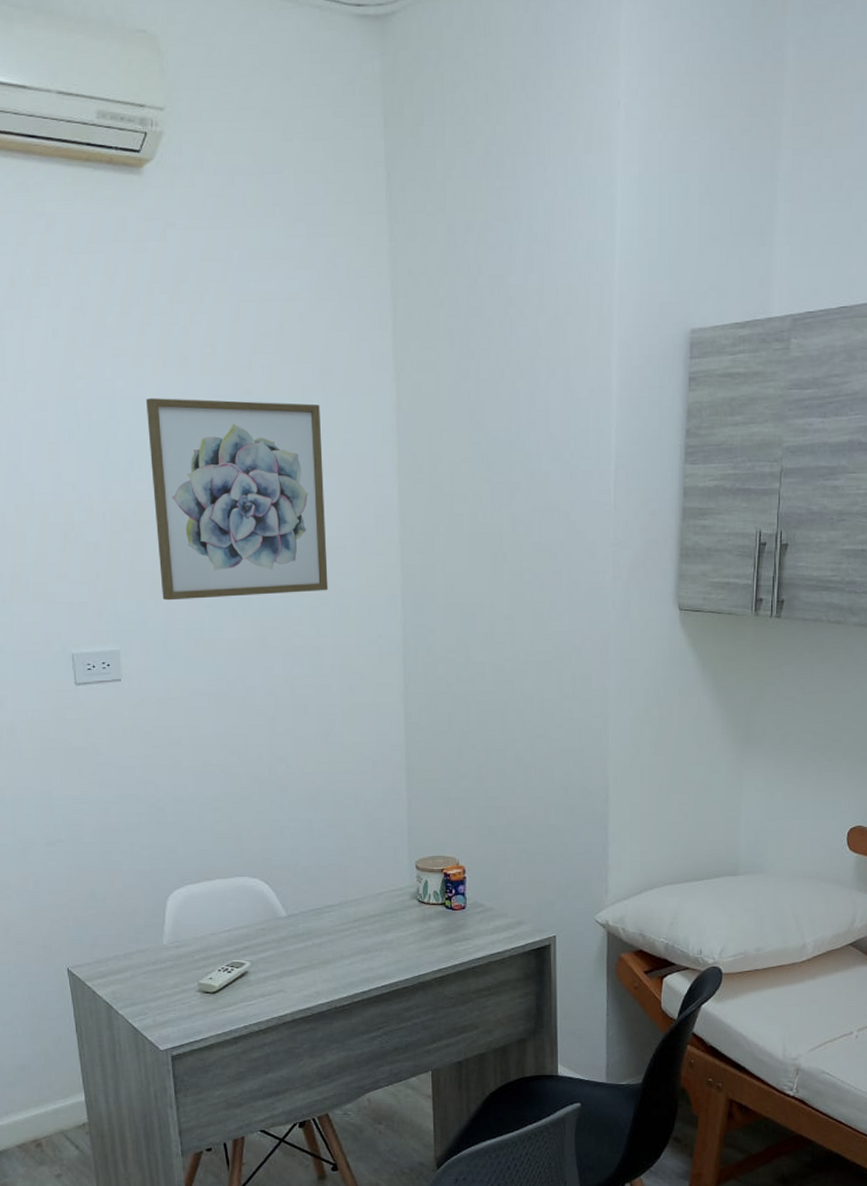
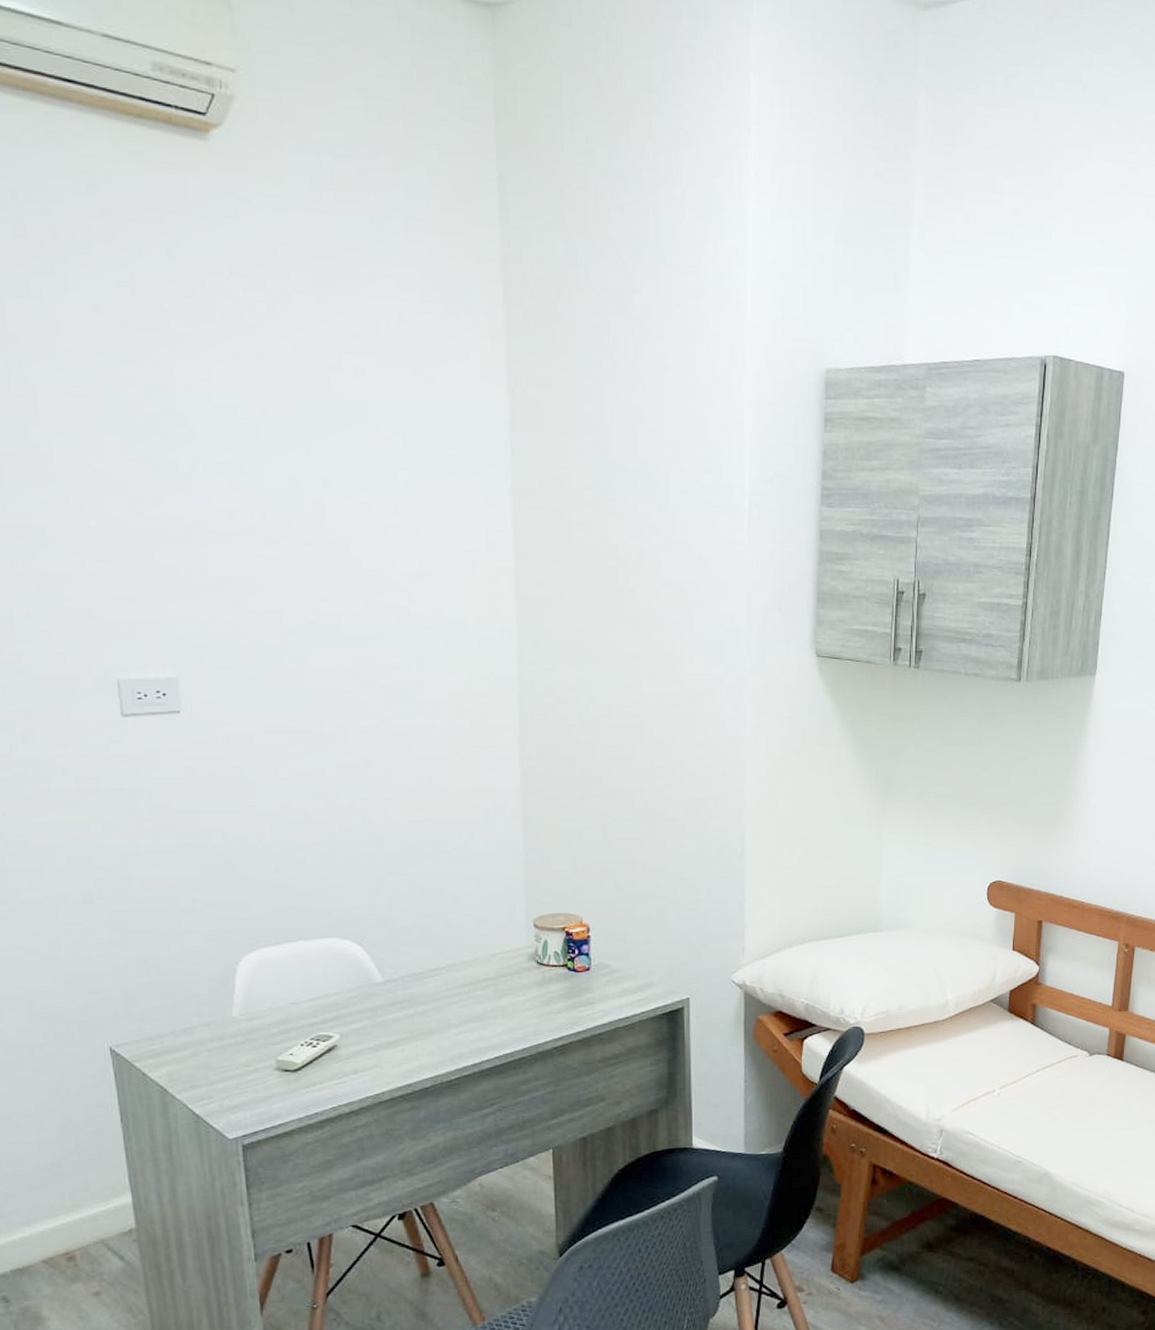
wall art: present [146,398,328,601] -> none [213,393,432,624]

